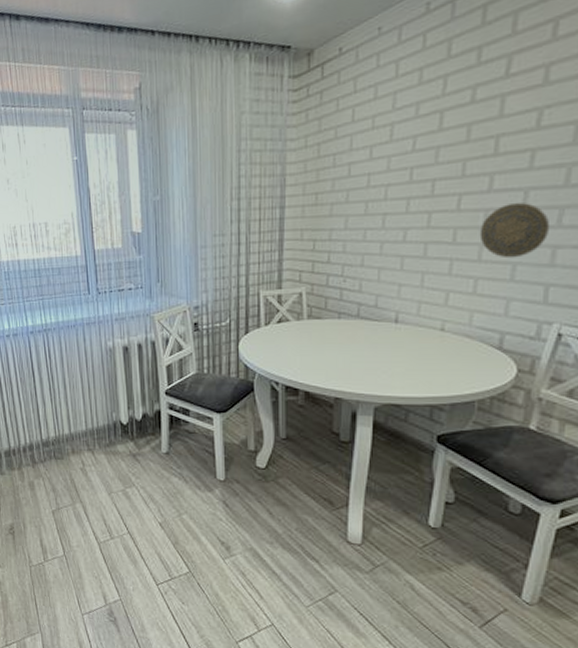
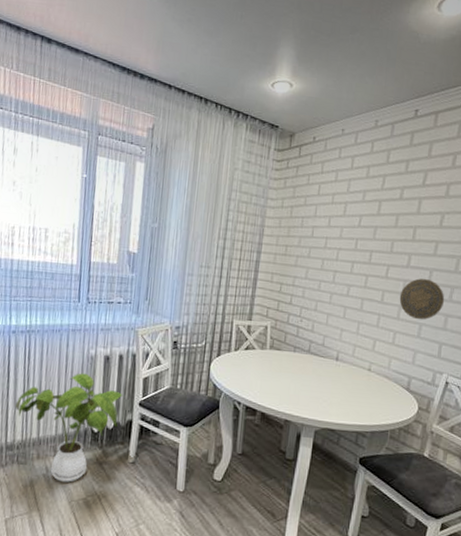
house plant: none [44,366,147,475] -> present [15,373,123,482]

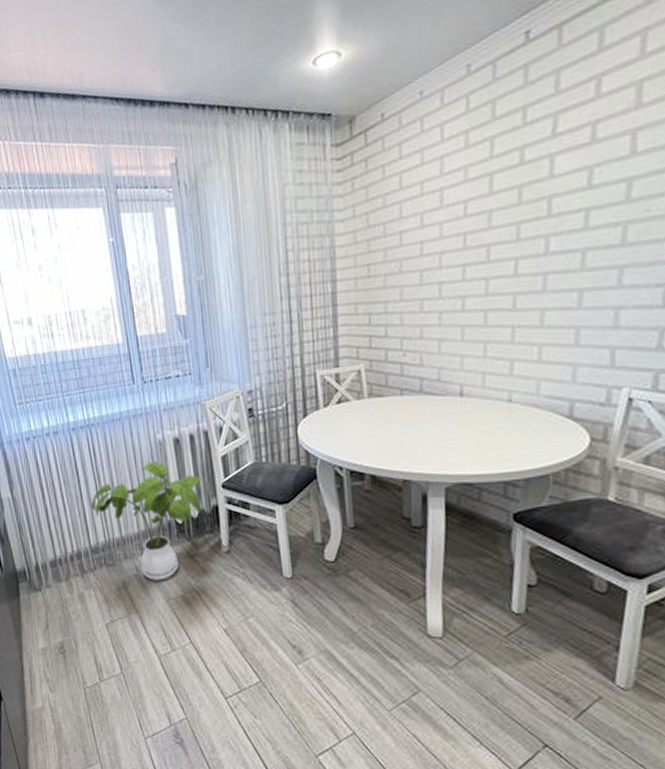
decorative plate: present [399,278,445,320] -> none [539,264,611,323]

